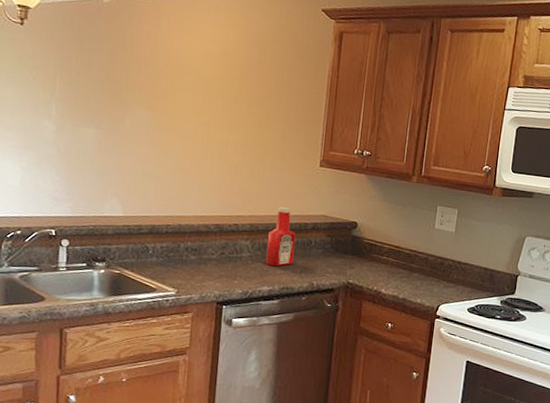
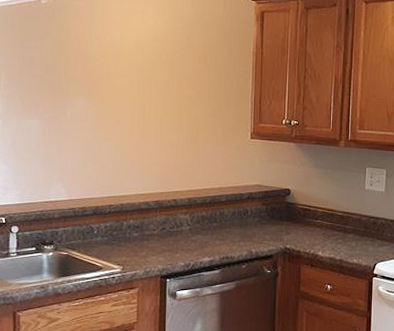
ketchup bottle: present [266,207,296,267] -> none [205,180,233,237]

